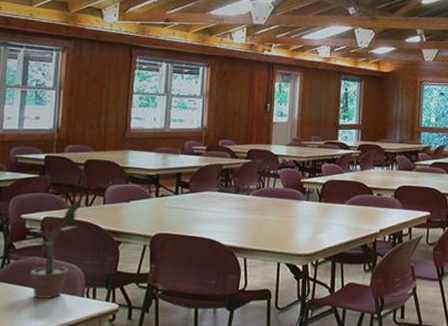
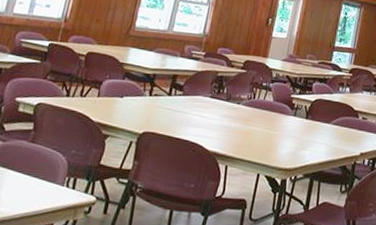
potted plant: present [18,199,80,299] -> none [8,89,76,184]

